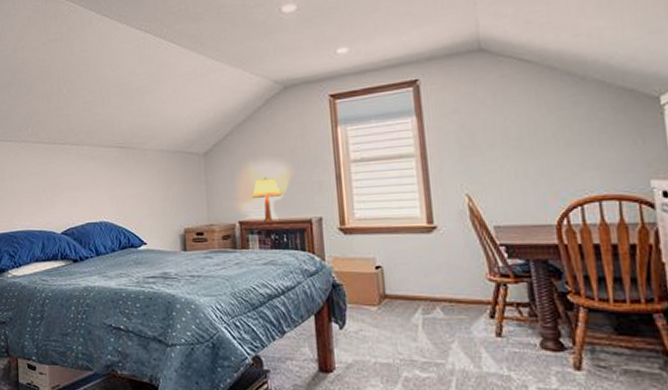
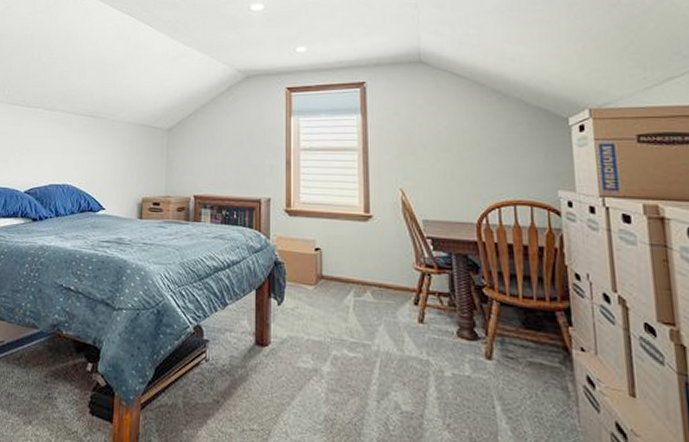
table lamp: present [252,178,281,222] -> none [208,157,235,198]

